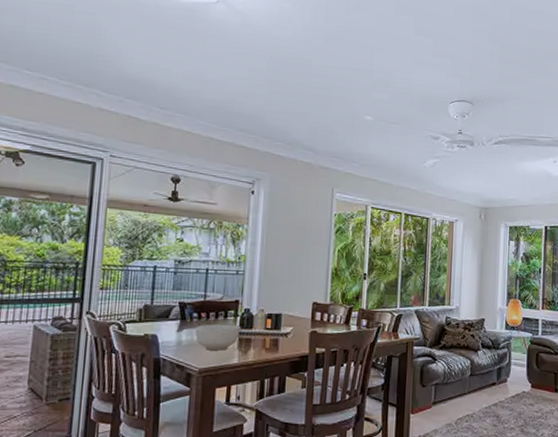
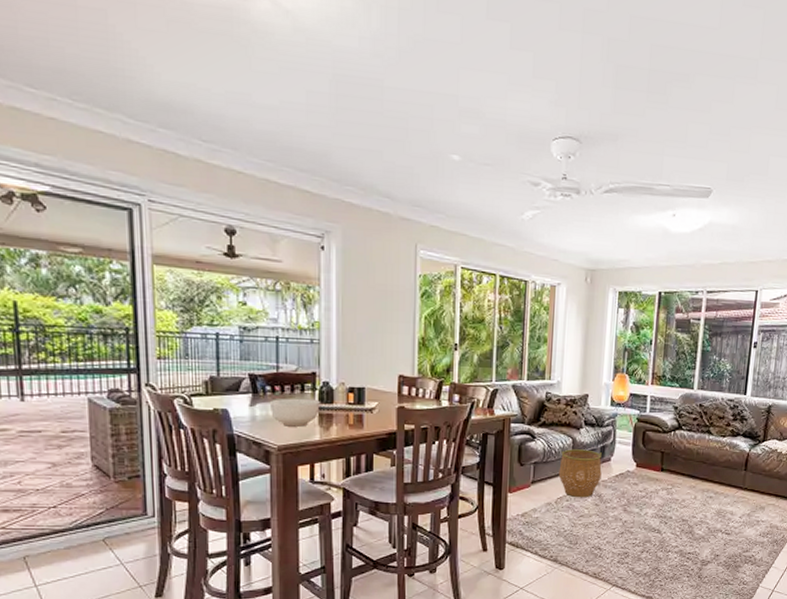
basket: none [458,370,499,419] -> present [558,449,602,498]

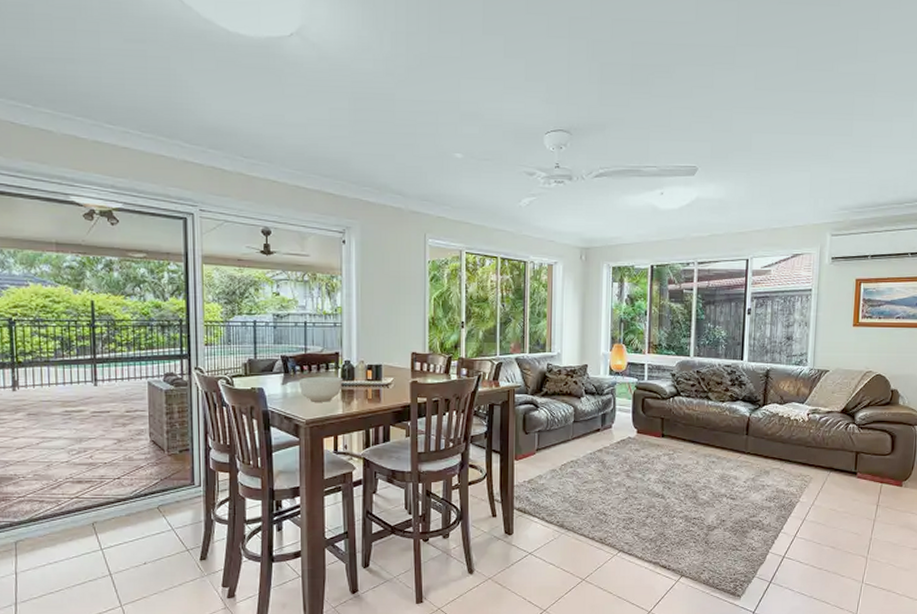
basket: present [558,449,602,498] -> none [562,417,603,465]

